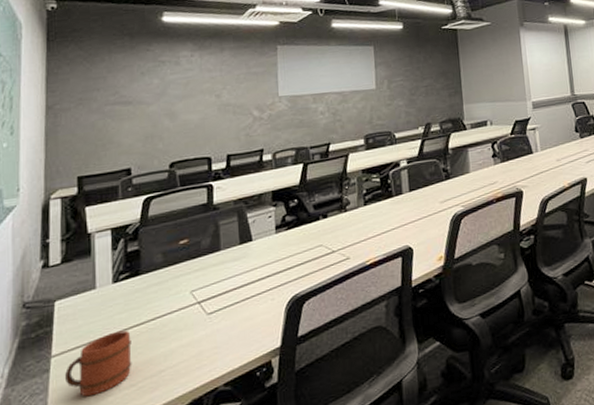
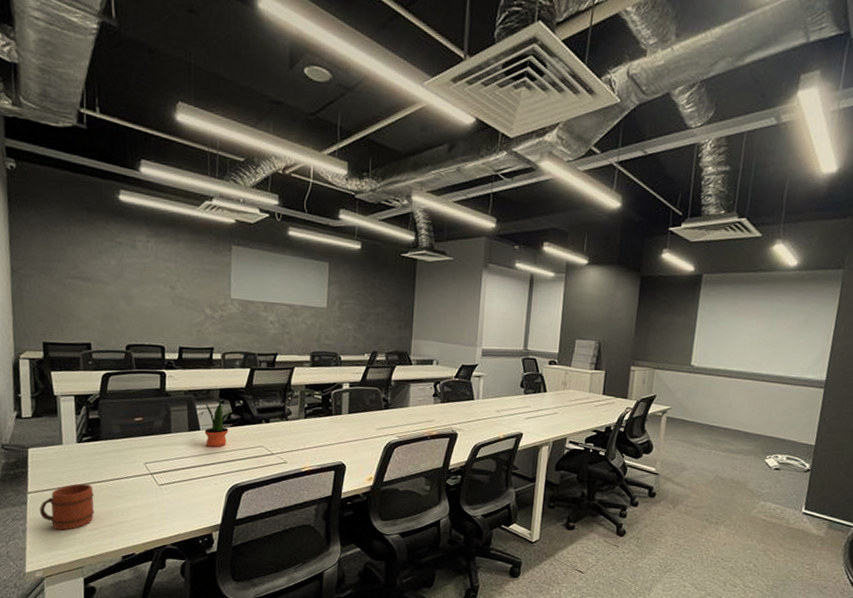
potted plant: none [257,204,285,258] -> present [204,401,231,447]

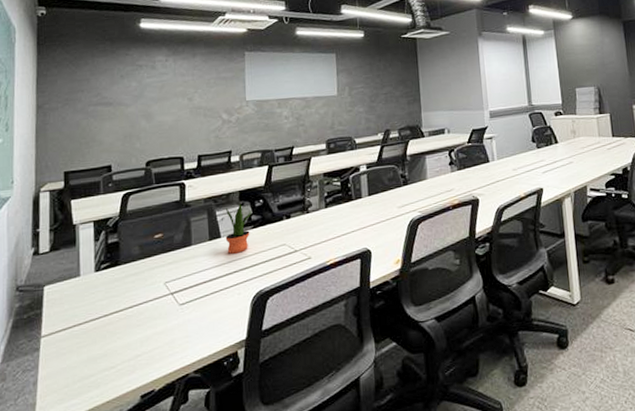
mug: present [39,483,95,530] -> none [52,316,112,376]

